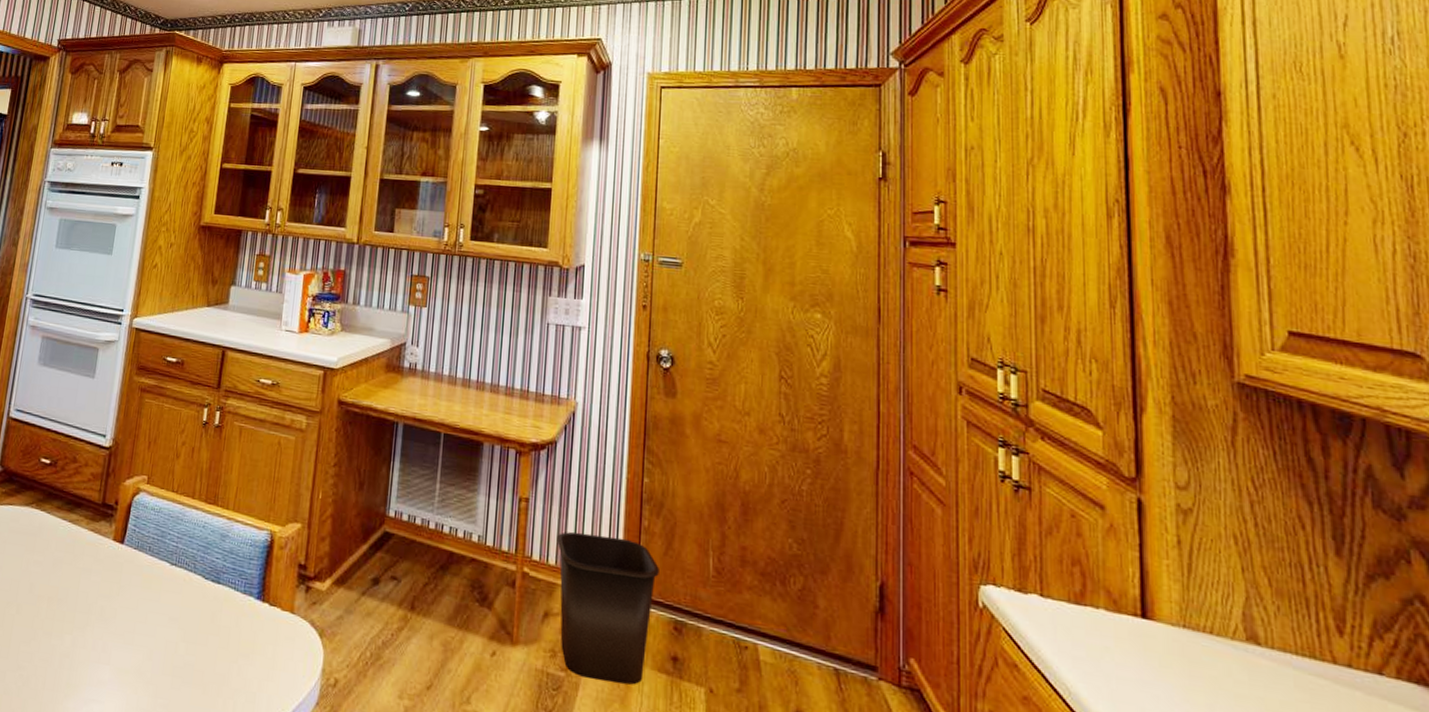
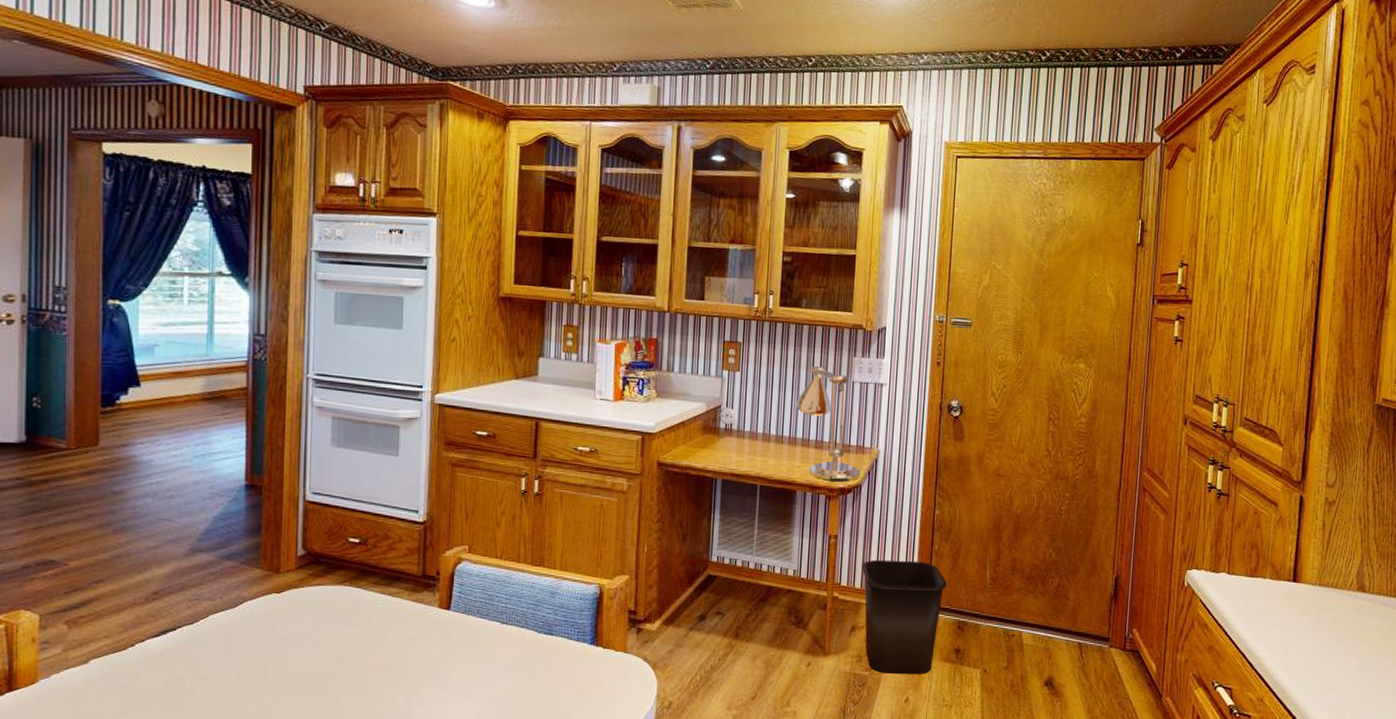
desk lamp: none [484,304,556,437] -> present [795,366,861,483]

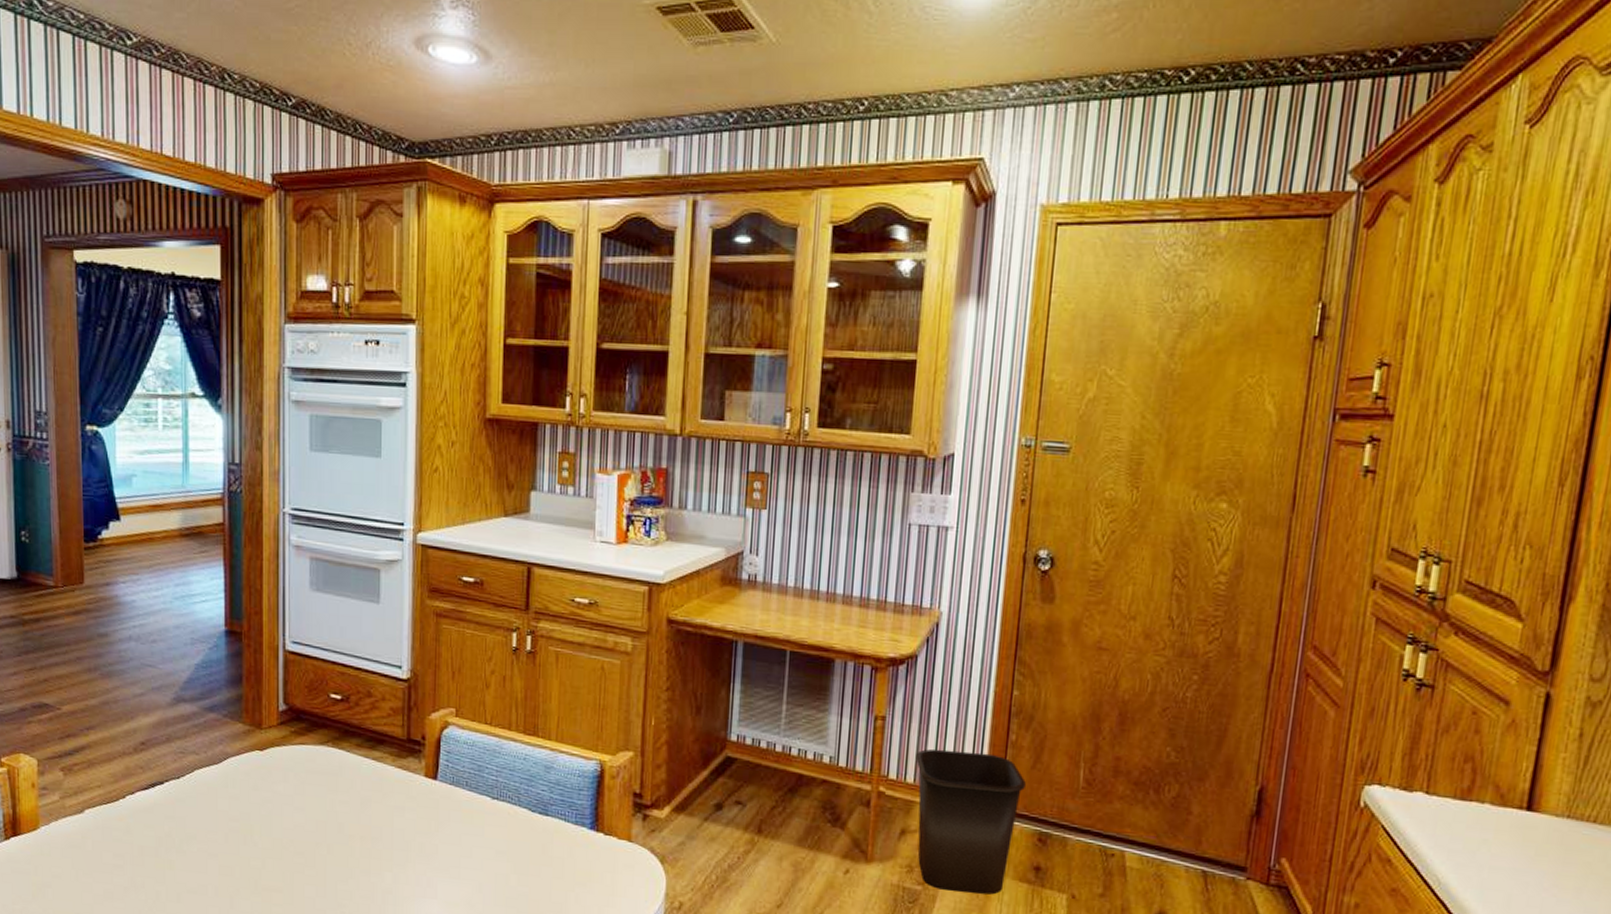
desk lamp: present [795,366,861,483] -> none [835,503,918,651]

